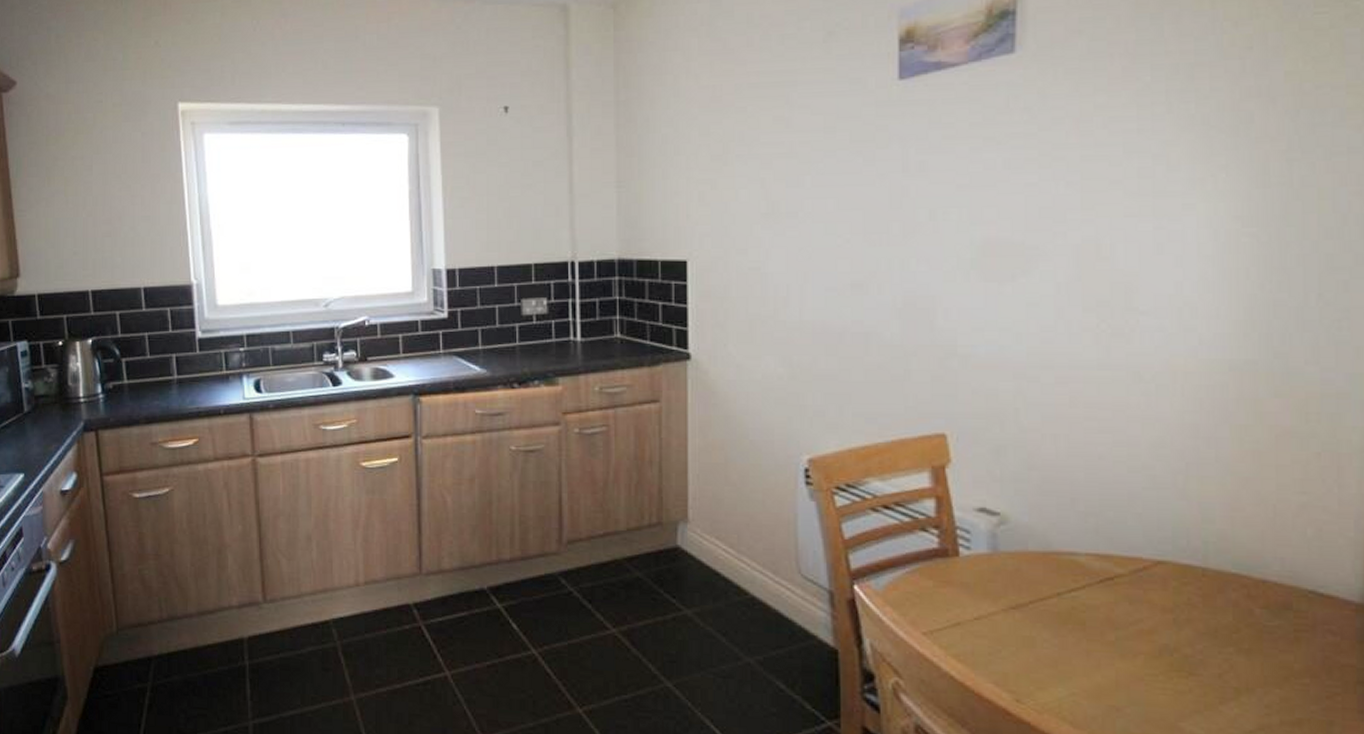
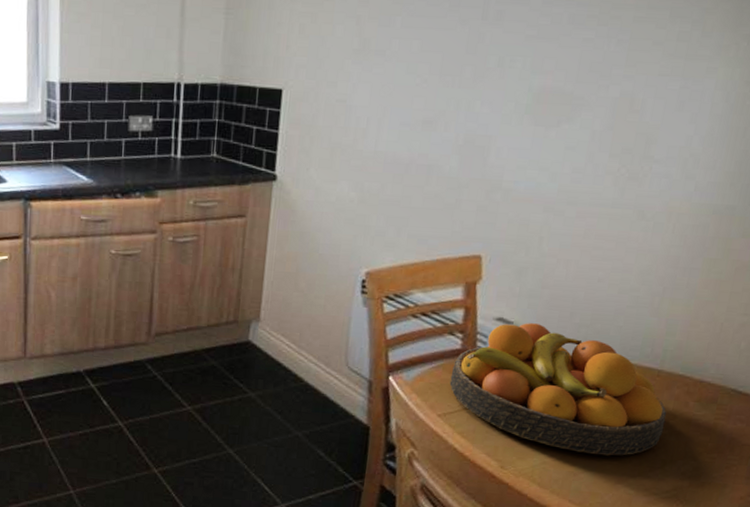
fruit bowl: none [931,513,1227,684] -> present [449,323,667,456]

